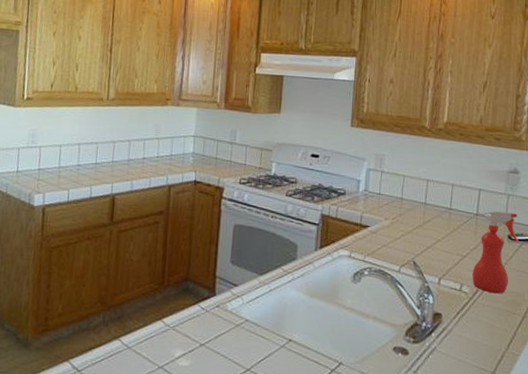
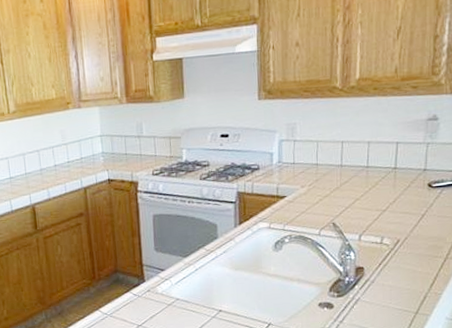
spray bottle: present [472,210,520,294] -> none [392,160,440,241]

